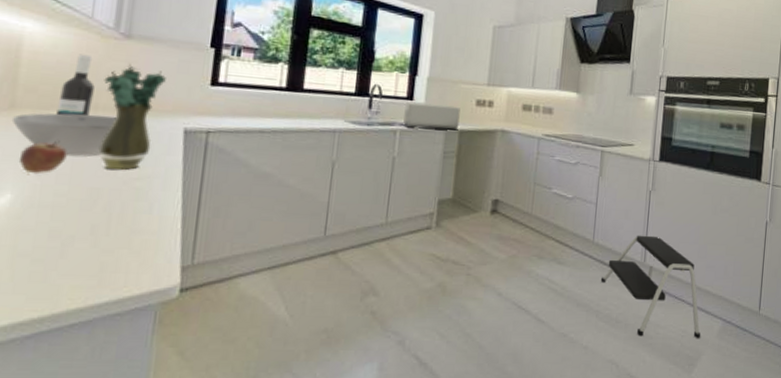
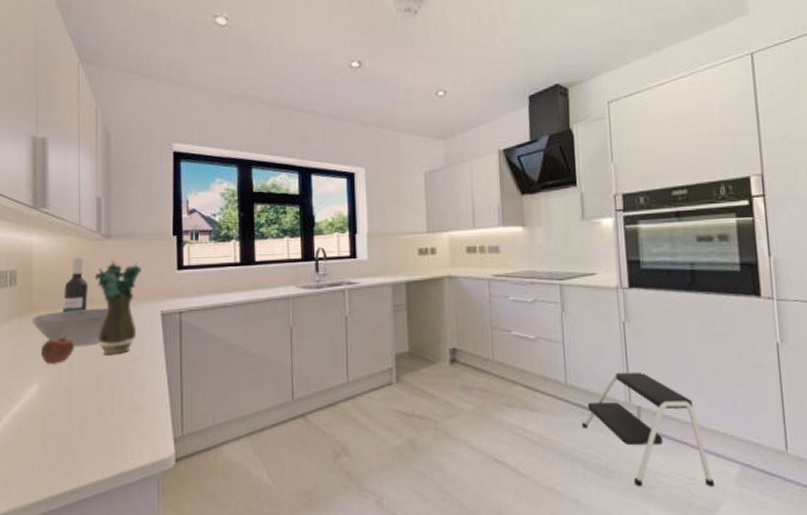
toaster: present [403,102,461,131] -> none [349,258,405,286]

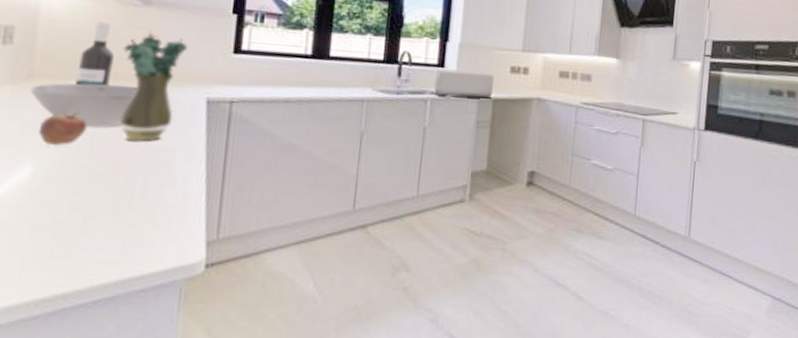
toaster: none [349,258,405,286] -> present [434,69,494,99]
step stool: present [581,371,714,487] -> none [642,208,748,316]

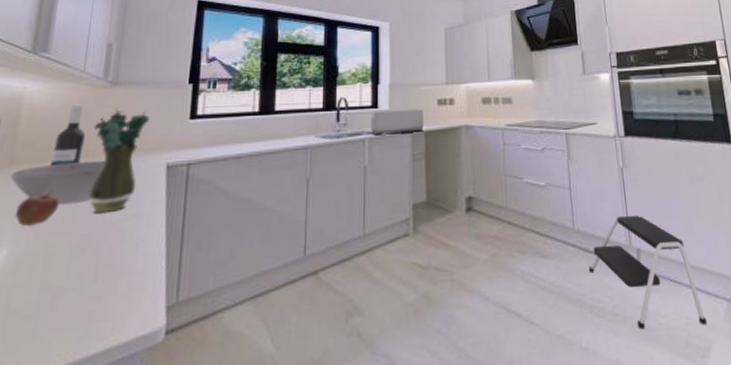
step stool: none [642,208,748,316] -> present [588,215,706,330]

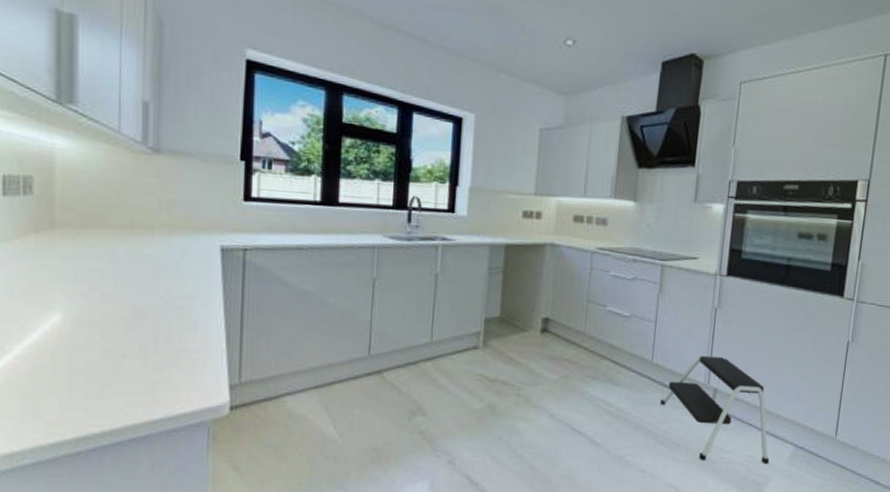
bowl: present [10,160,105,205] -> none [53,232,153,276]
fruit: present [15,191,60,227] -> none [64,260,109,294]
wine bottle: present [50,105,86,165] -> none [95,170,129,235]
vase: present [87,108,149,213] -> none [137,179,198,290]
toaster: present [371,108,424,135] -> none [445,214,506,245]

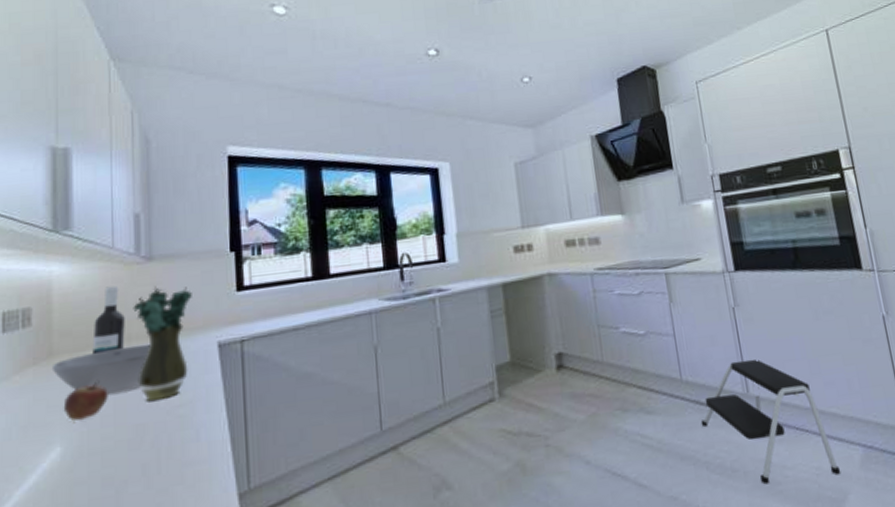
bowl: none [53,232,153,276] -> present [51,343,150,396]
fruit: none [64,260,109,294] -> present [63,381,108,422]
wine bottle: none [95,170,129,235] -> present [92,285,125,354]
vase: none [137,179,198,290] -> present [133,285,192,401]

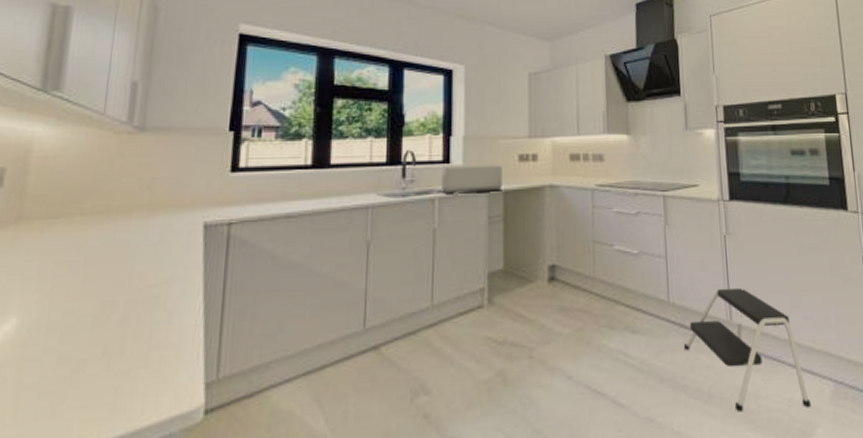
bowl: present [51,343,150,396] -> none [18,217,131,268]
fruit: present [63,381,108,422] -> none [25,251,78,293]
wine bottle: present [92,285,125,354] -> none [66,153,107,222]
vase: present [133,285,192,401] -> none [111,158,183,278]
toaster: none [438,258,501,293] -> present [441,164,502,194]

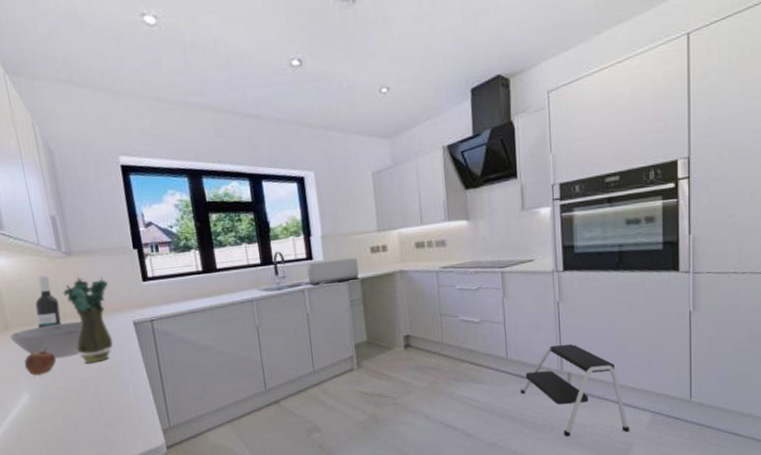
bowl: none [18,217,131,268] -> present [9,321,82,359]
fruit: none [25,251,78,293] -> present [24,348,57,377]
wine bottle: none [66,153,107,222] -> present [35,275,61,328]
vase: none [111,158,183,278] -> present [63,276,114,363]

